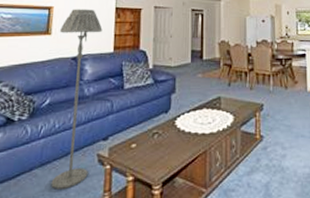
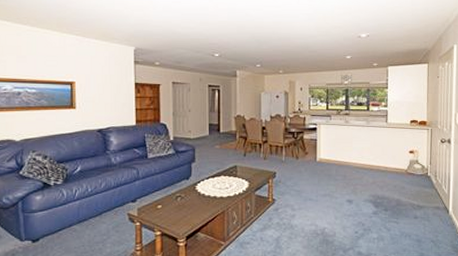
floor lamp: present [51,9,103,189] -> none [84,84,124,241]

